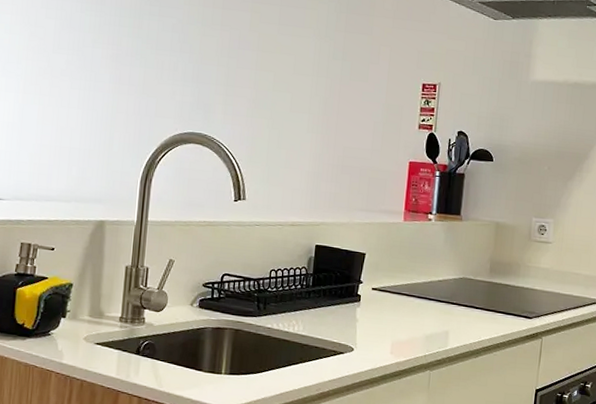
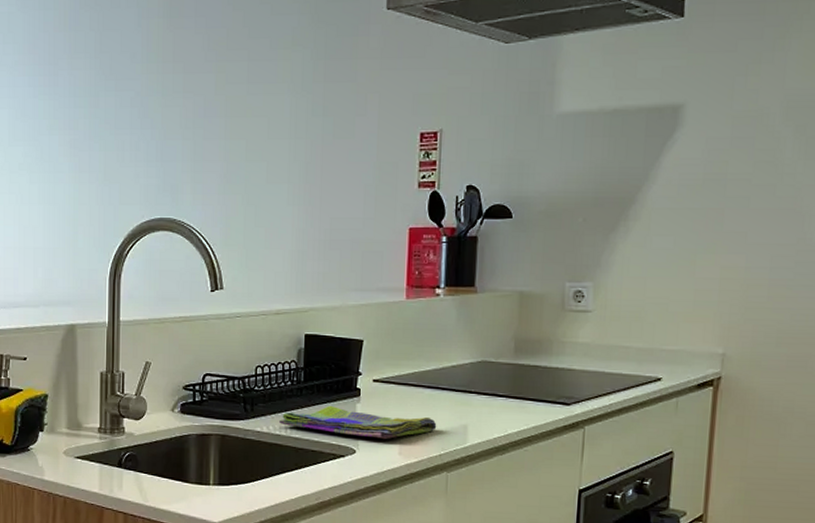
dish towel: none [287,308,424,340] -> present [278,405,437,439]

